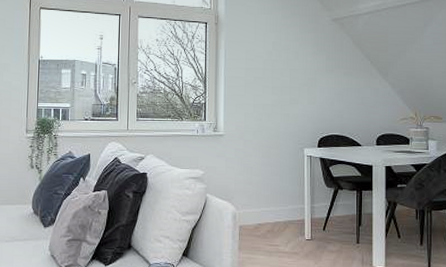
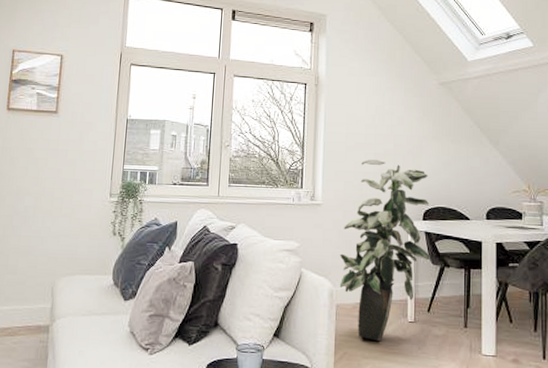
indoor plant: none [241,92,325,258] -> present [339,159,430,342]

